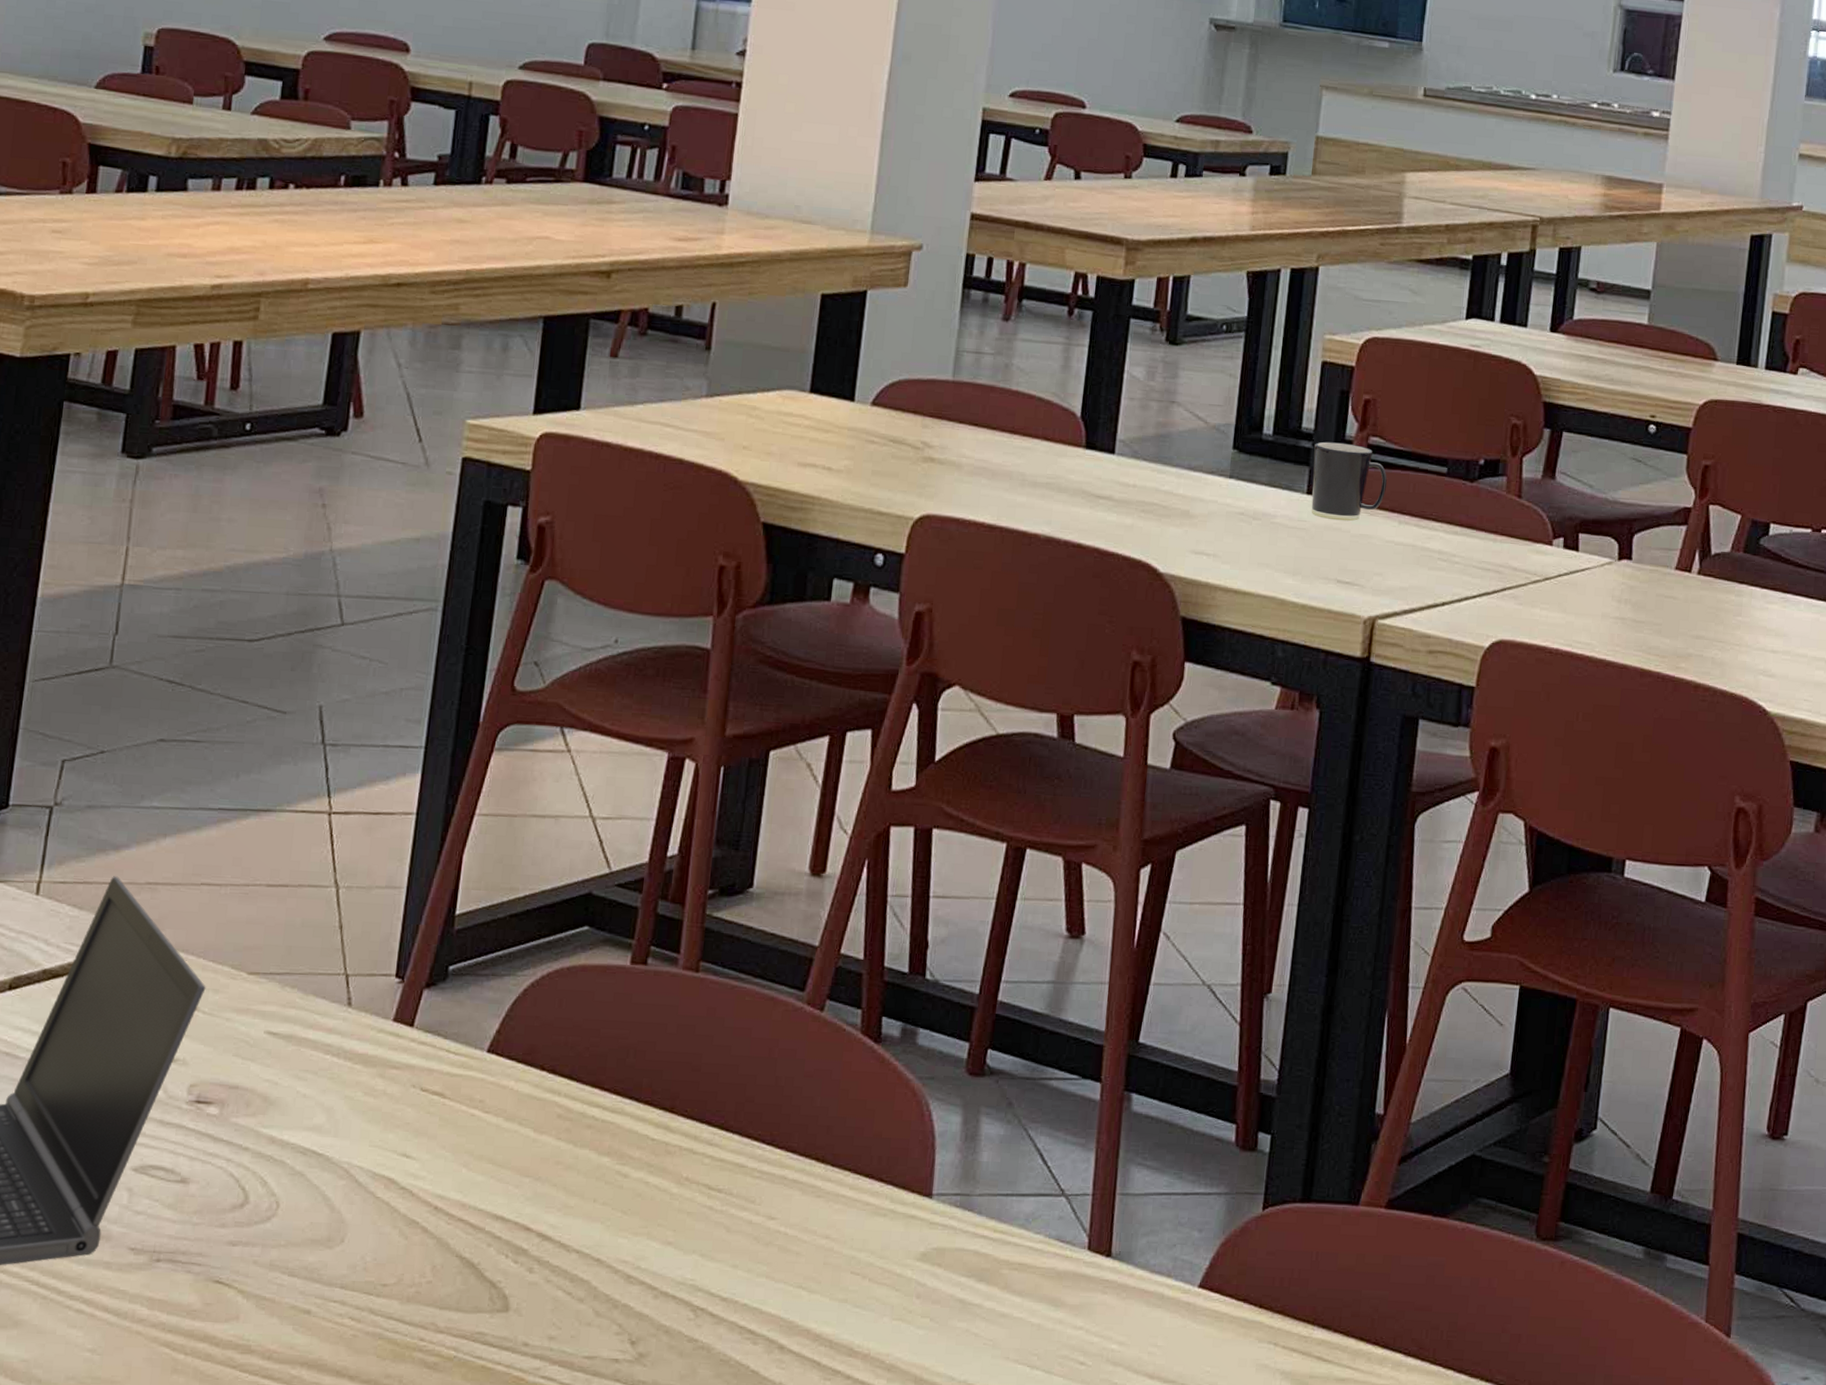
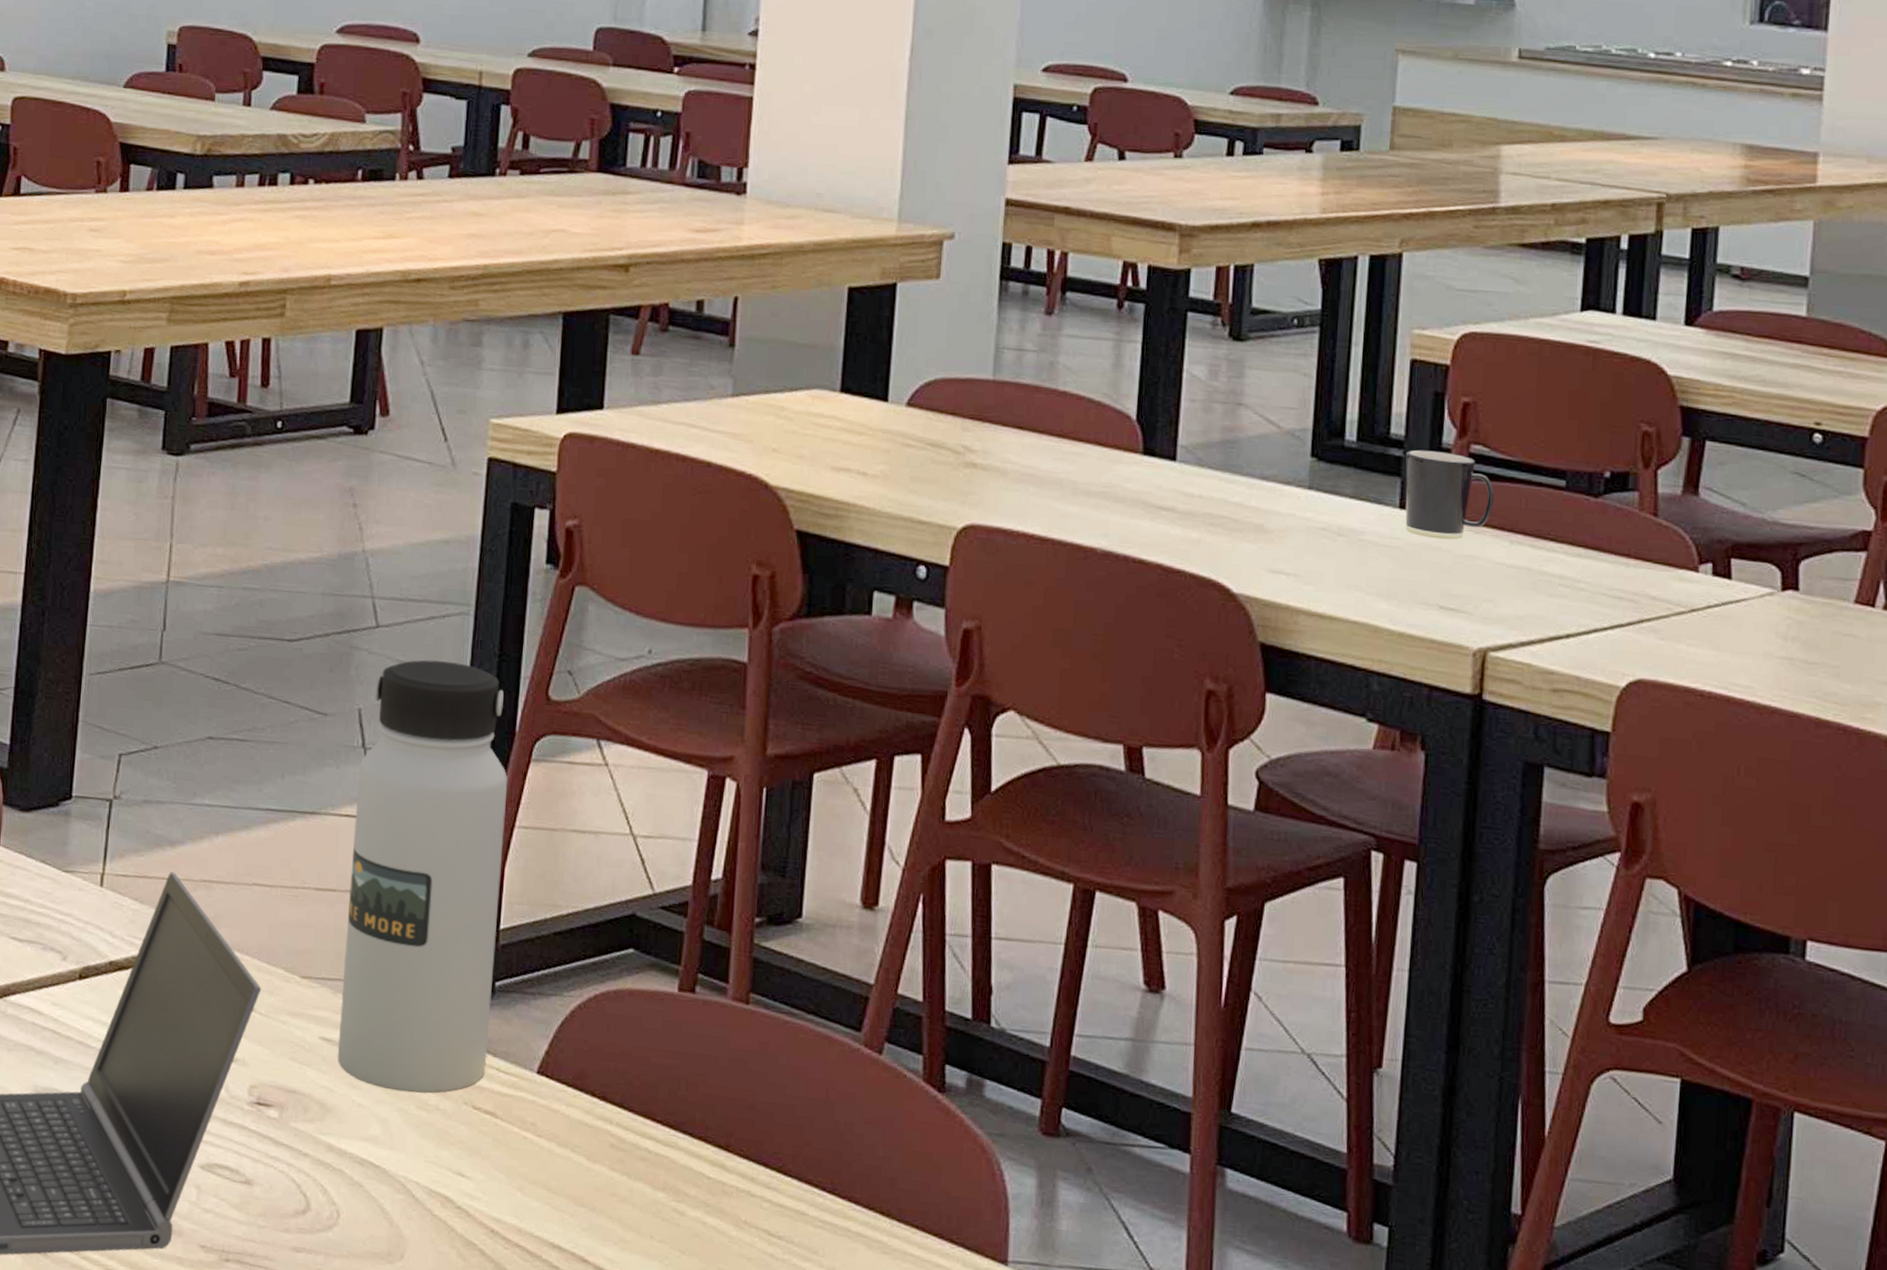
water bottle: none [283,655,470,1079] -> present [338,660,508,1093]

